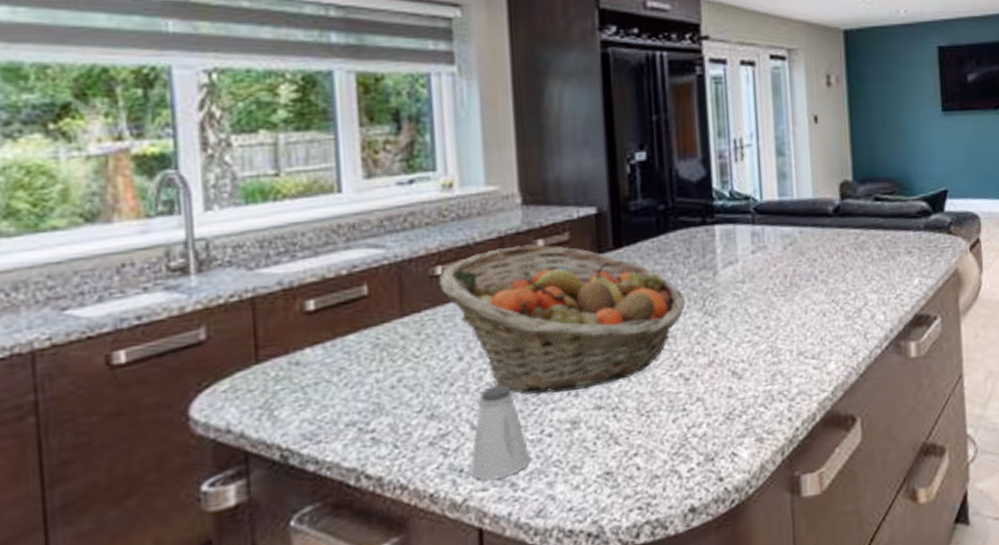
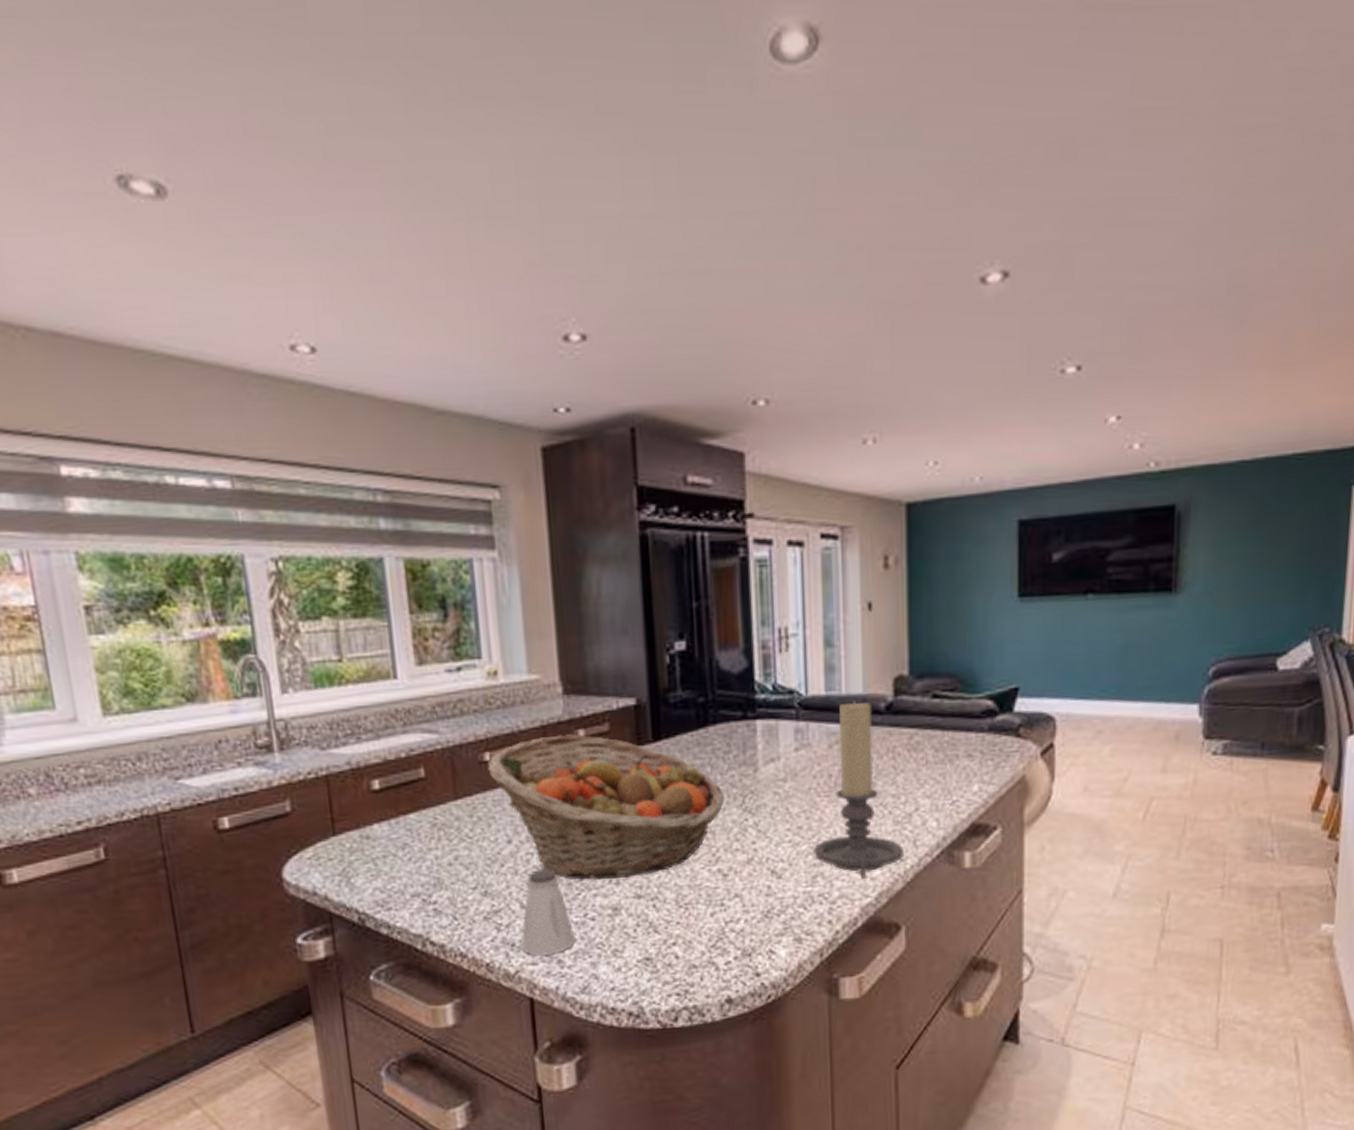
candle holder: none [772,205,857,374] -> present [814,700,905,879]

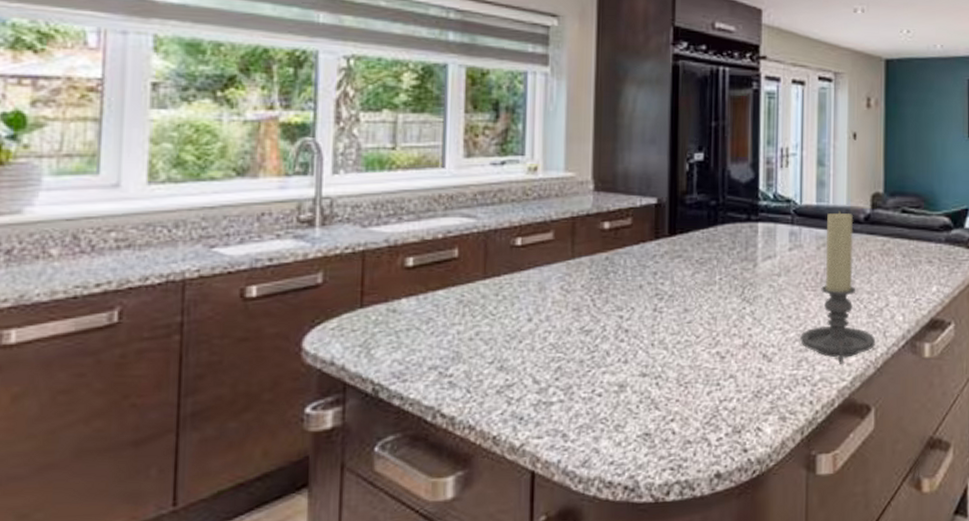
fruit basket: present [487,734,724,880] -> none [518,226,727,358]
saltshaker: present [520,869,575,956] -> none [529,347,581,429]

